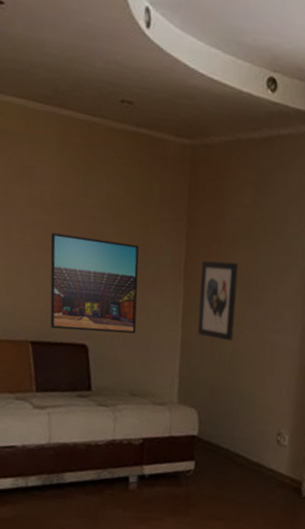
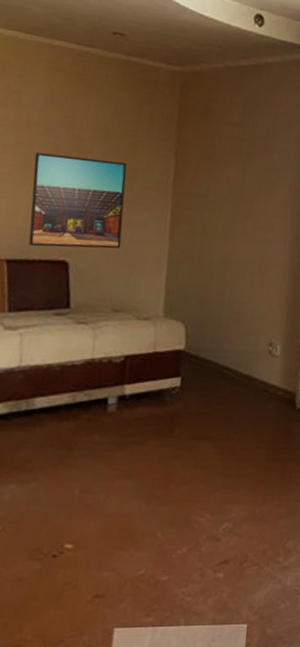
wall art: present [198,260,239,342] -> none [186,176,228,253]

